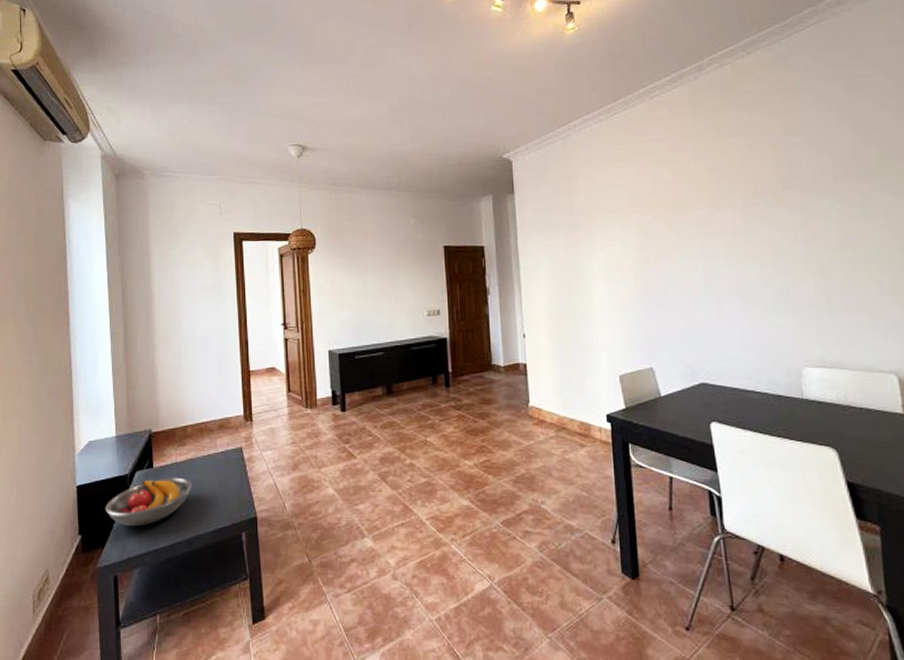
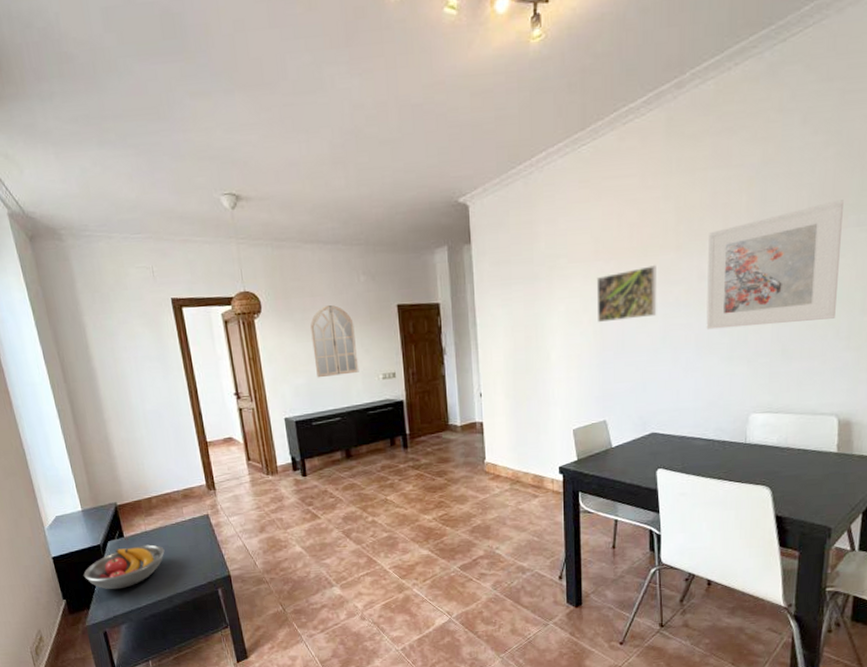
home mirror: none [361,244,405,312] -> present [310,305,359,378]
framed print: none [634,218,697,271] -> present [596,264,657,323]
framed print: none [740,166,877,281] -> present [706,200,844,330]

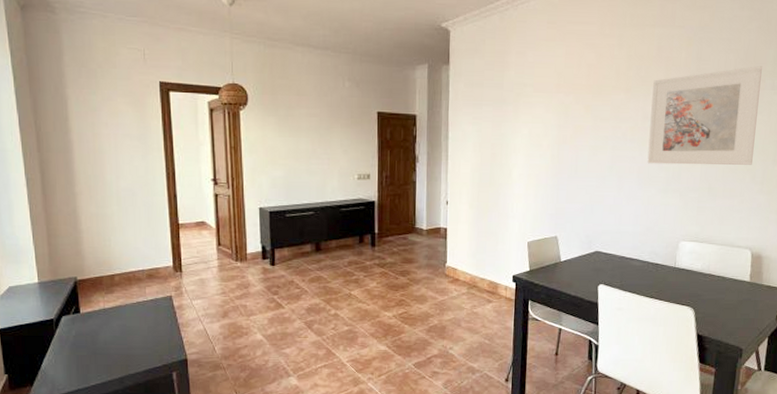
fruit bowl: present [83,544,165,590] -> none [31,322,122,367]
home mirror: present [310,305,359,378] -> none [294,106,336,173]
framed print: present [596,264,657,323] -> none [555,102,608,148]

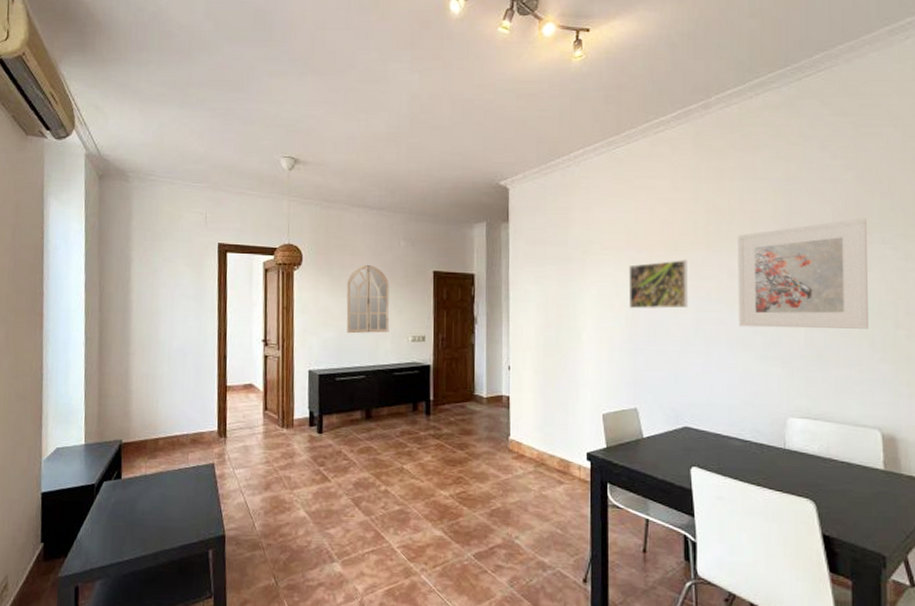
home mirror: none [294,106,336,173] -> present [346,265,390,334]
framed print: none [555,102,608,148] -> present [628,259,689,309]

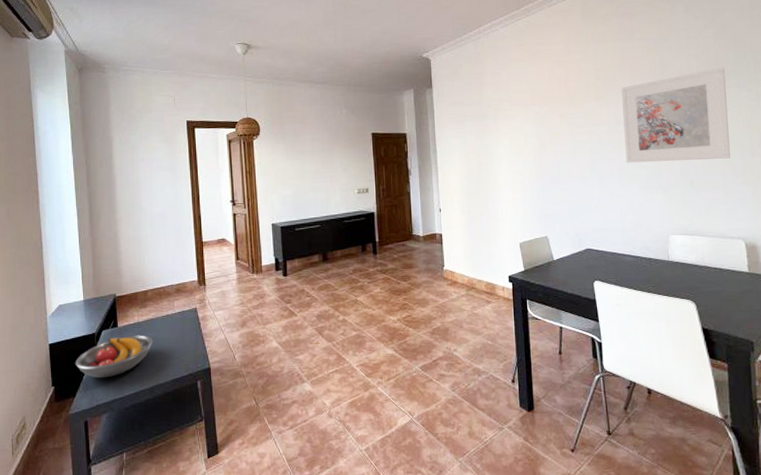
fruit bowl: none [70,489,161,538] -> present [75,335,153,378]
home mirror: present [346,265,390,334] -> none [299,131,338,191]
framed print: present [628,259,689,309] -> none [534,110,585,154]

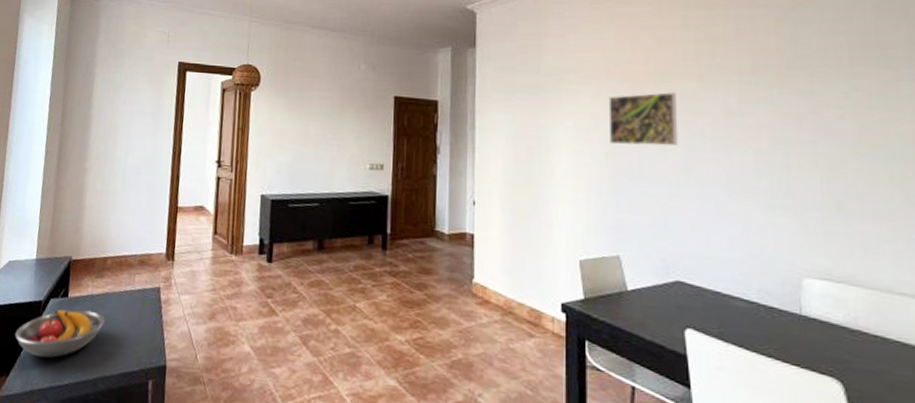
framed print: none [534,110,585,154] -> present [608,91,679,146]
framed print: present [621,67,730,163] -> none [735,51,900,179]

